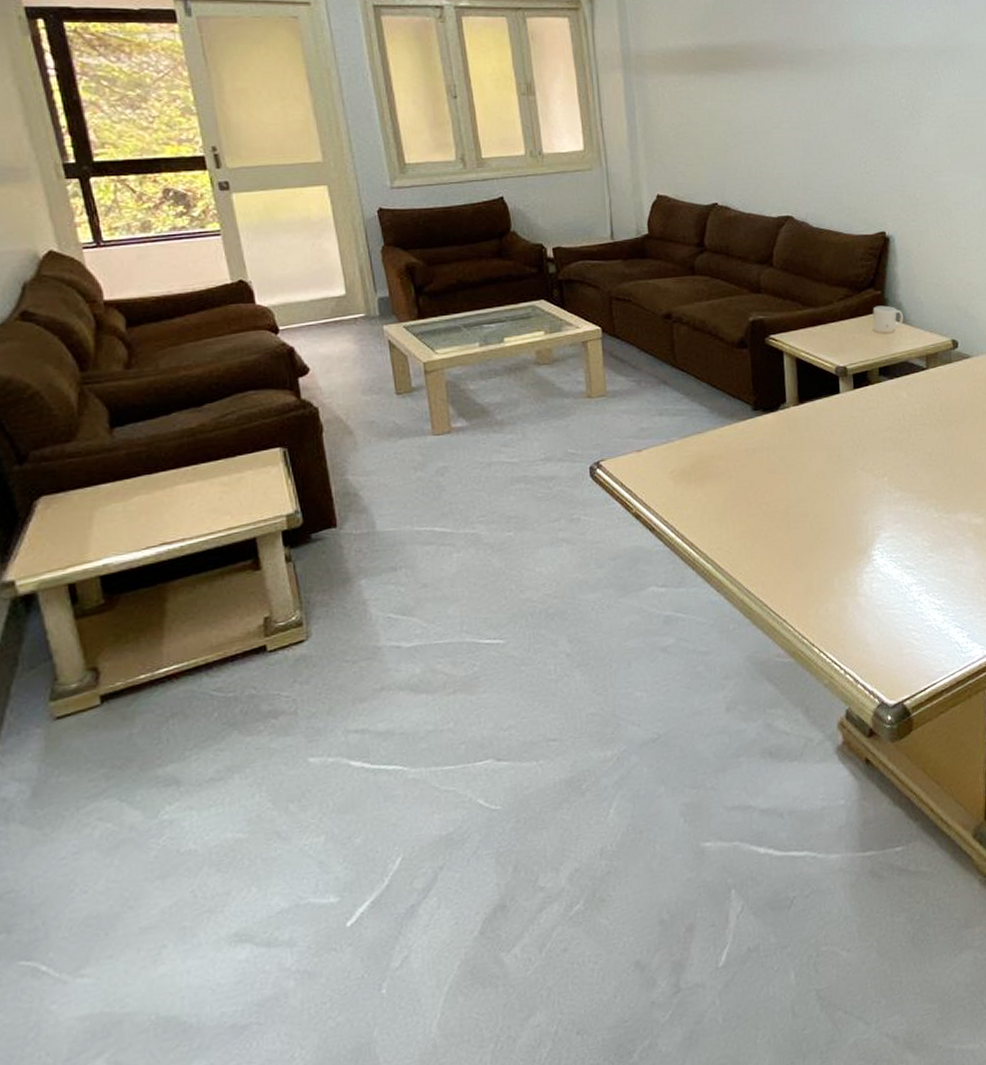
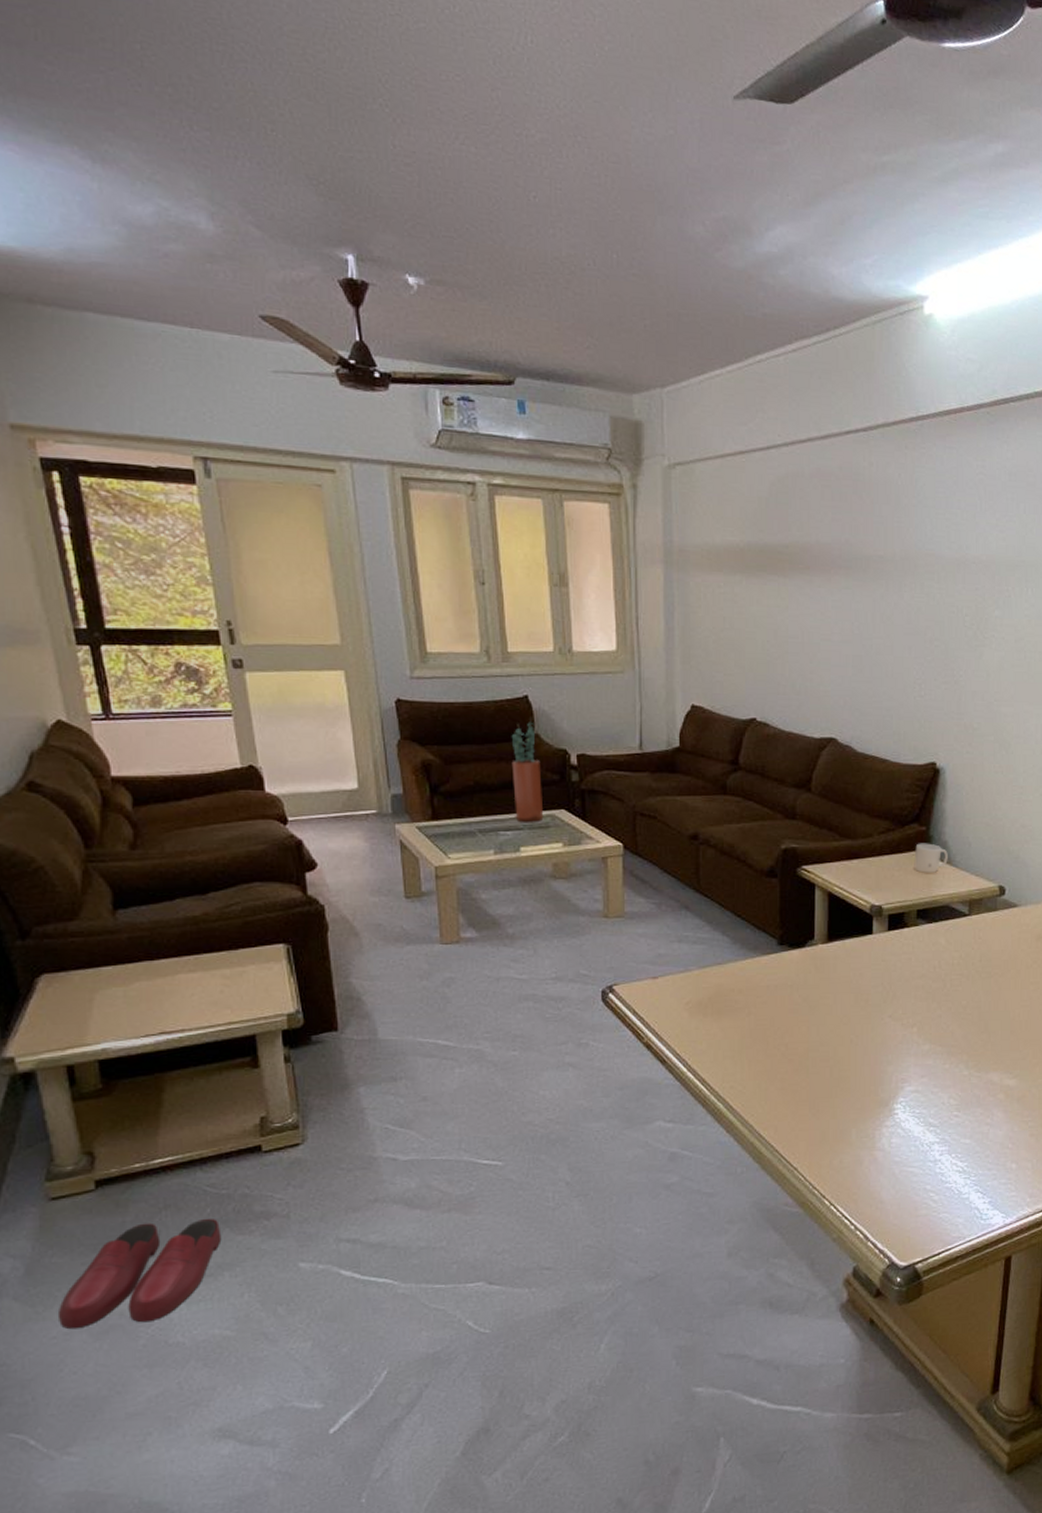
slippers: none [67,722,230,848] -> present [59,1218,222,1329]
vase: none [489,217,525,316] -> present [511,717,544,823]

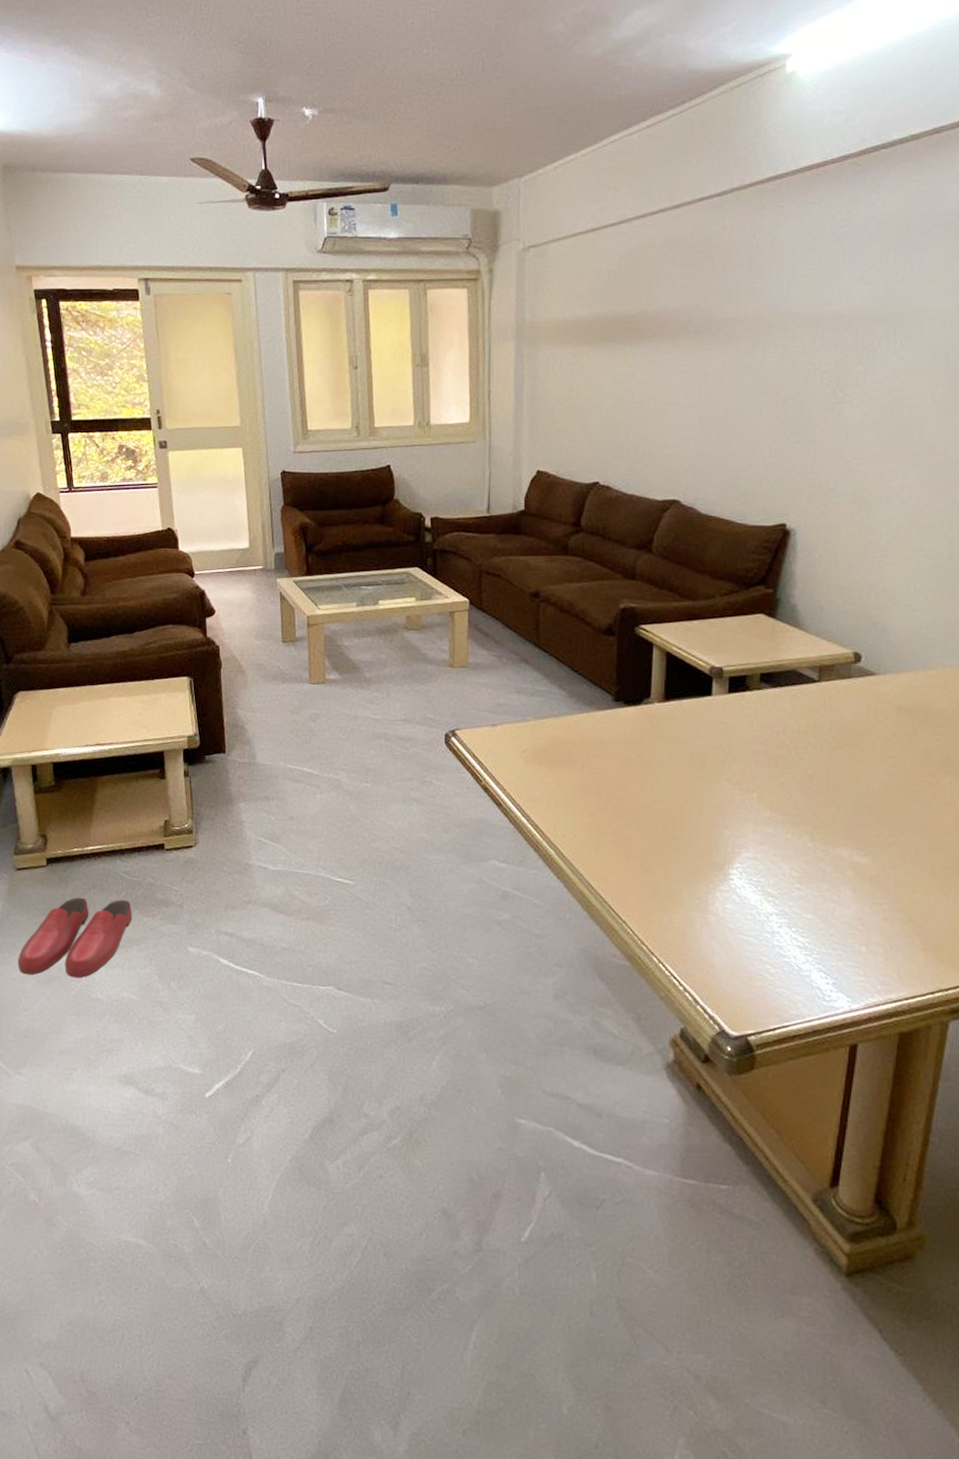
vase: present [511,717,544,823] -> none [374,485,400,580]
mug: present [914,843,948,874] -> none [758,605,797,638]

